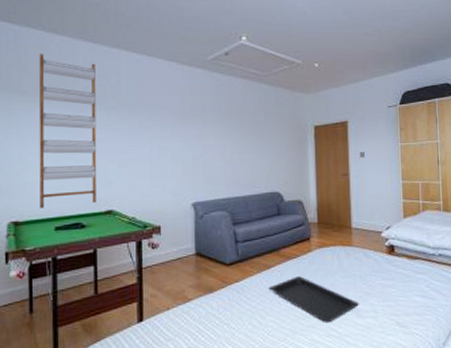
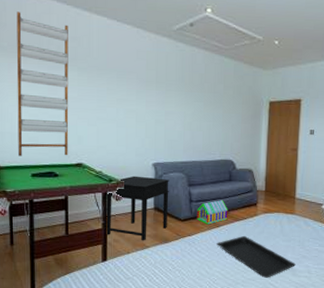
side table: none [139,218,212,293] -> present [105,175,169,241]
toy house: none [244,238,279,267] -> present [196,200,228,225]

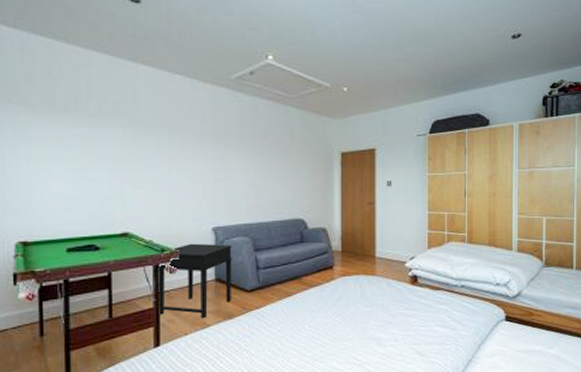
shelf: present [16,11,69,156] -> none [48,64,112,229]
toy house: present [196,200,228,225] -> none [265,265,301,294]
serving tray: present [216,236,296,278] -> none [289,304,380,351]

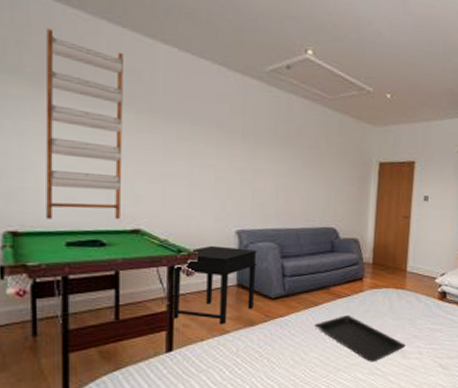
shelf: none [48,64,112,229] -> present [45,28,123,220]
serving tray: none [289,304,380,351] -> present [314,315,405,362]

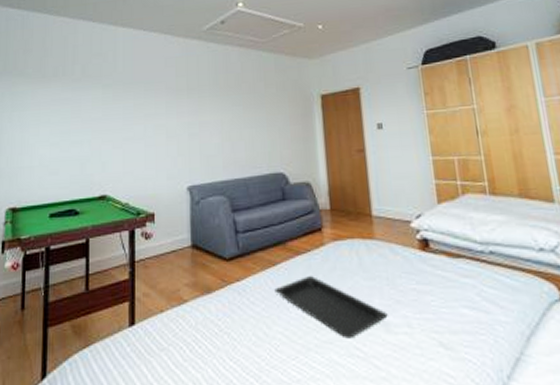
shelf: present [45,28,123,220] -> none [36,36,94,194]
side table: present [171,245,257,325] -> none [132,204,209,293]

